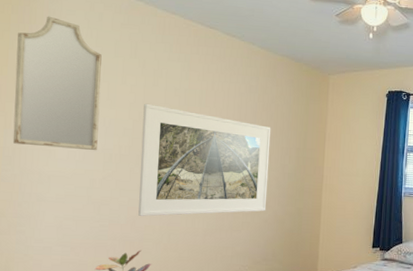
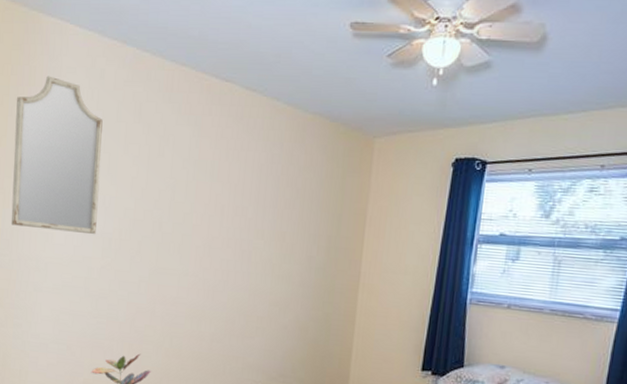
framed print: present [138,103,271,217] -> none [138,178,296,316]

